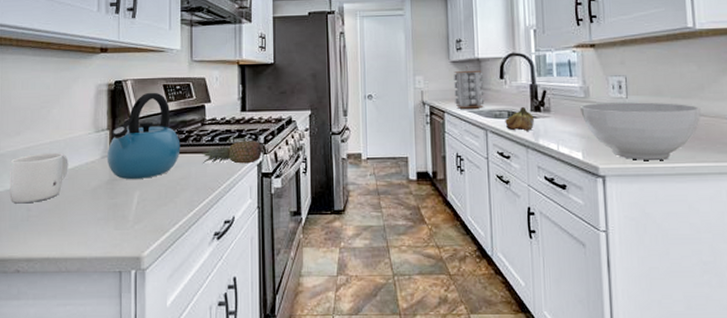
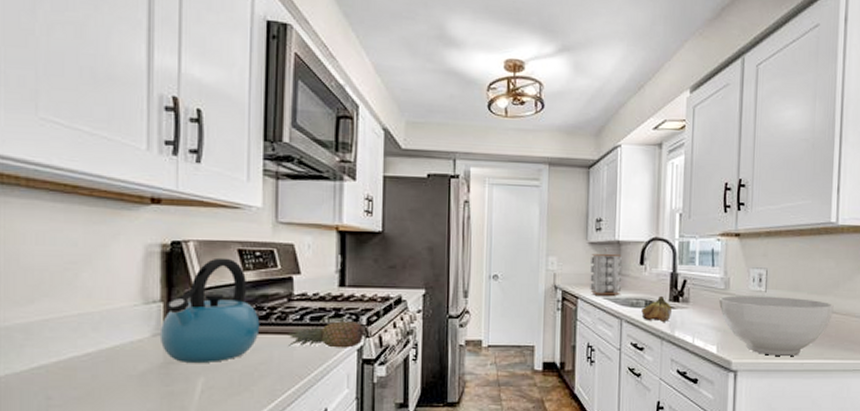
mug: present [9,152,68,204] -> none [20,327,106,390]

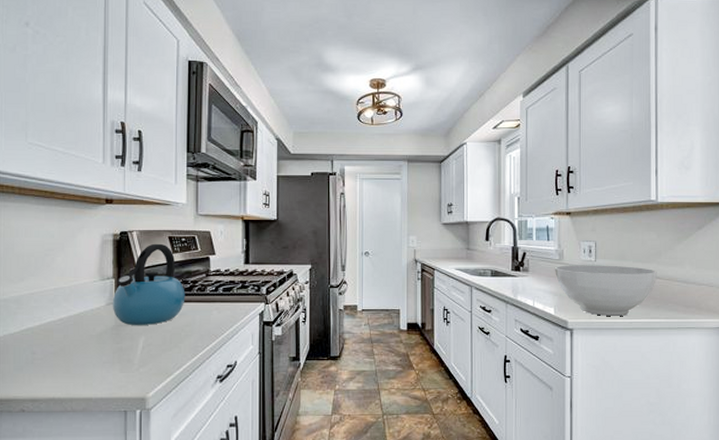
fruit: present [287,321,364,348] -> none [206,291,264,313]
spice rack: present [589,247,623,296] -> none [443,227,471,267]
fruit: present [641,295,671,322] -> none [488,266,514,288]

